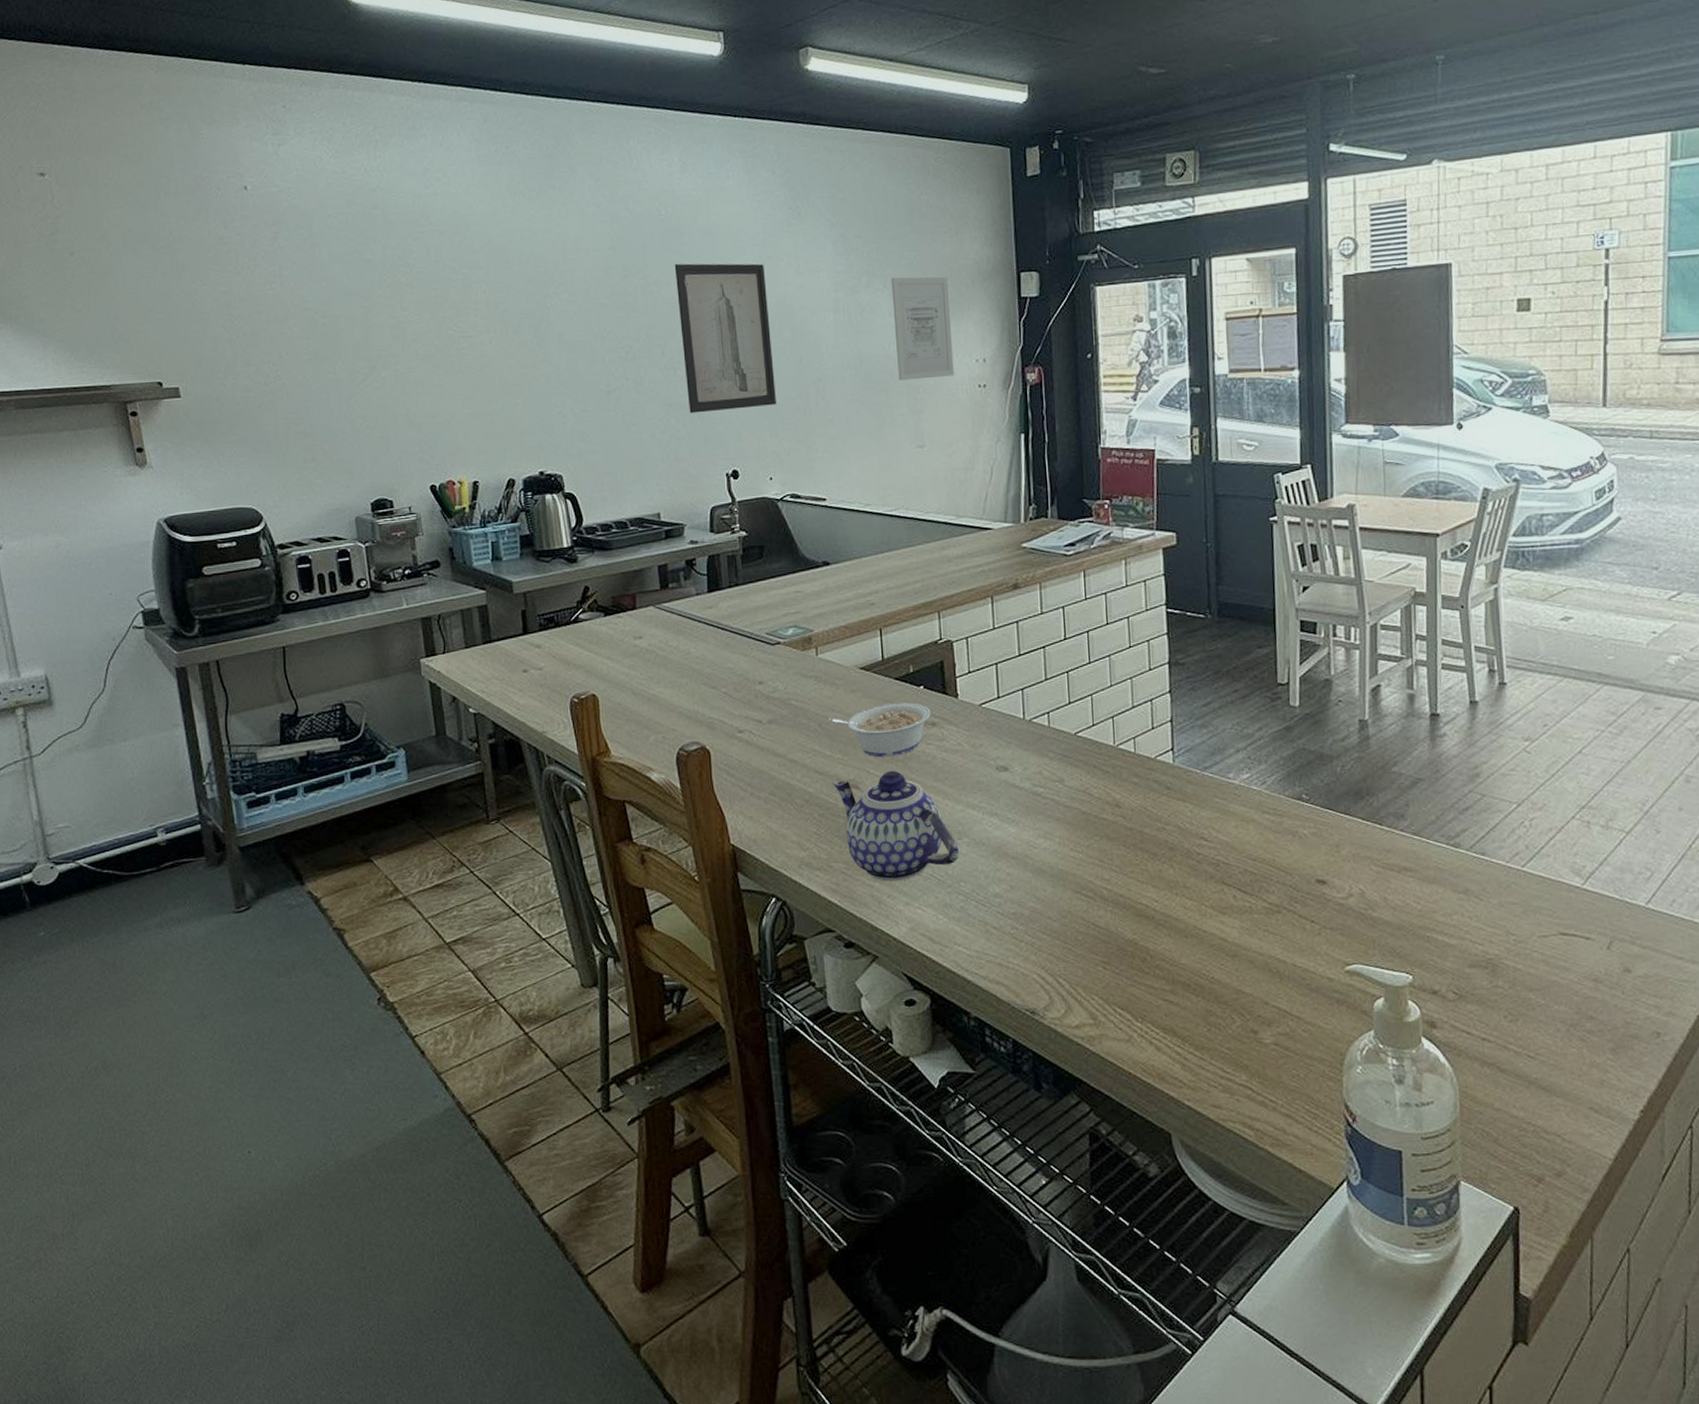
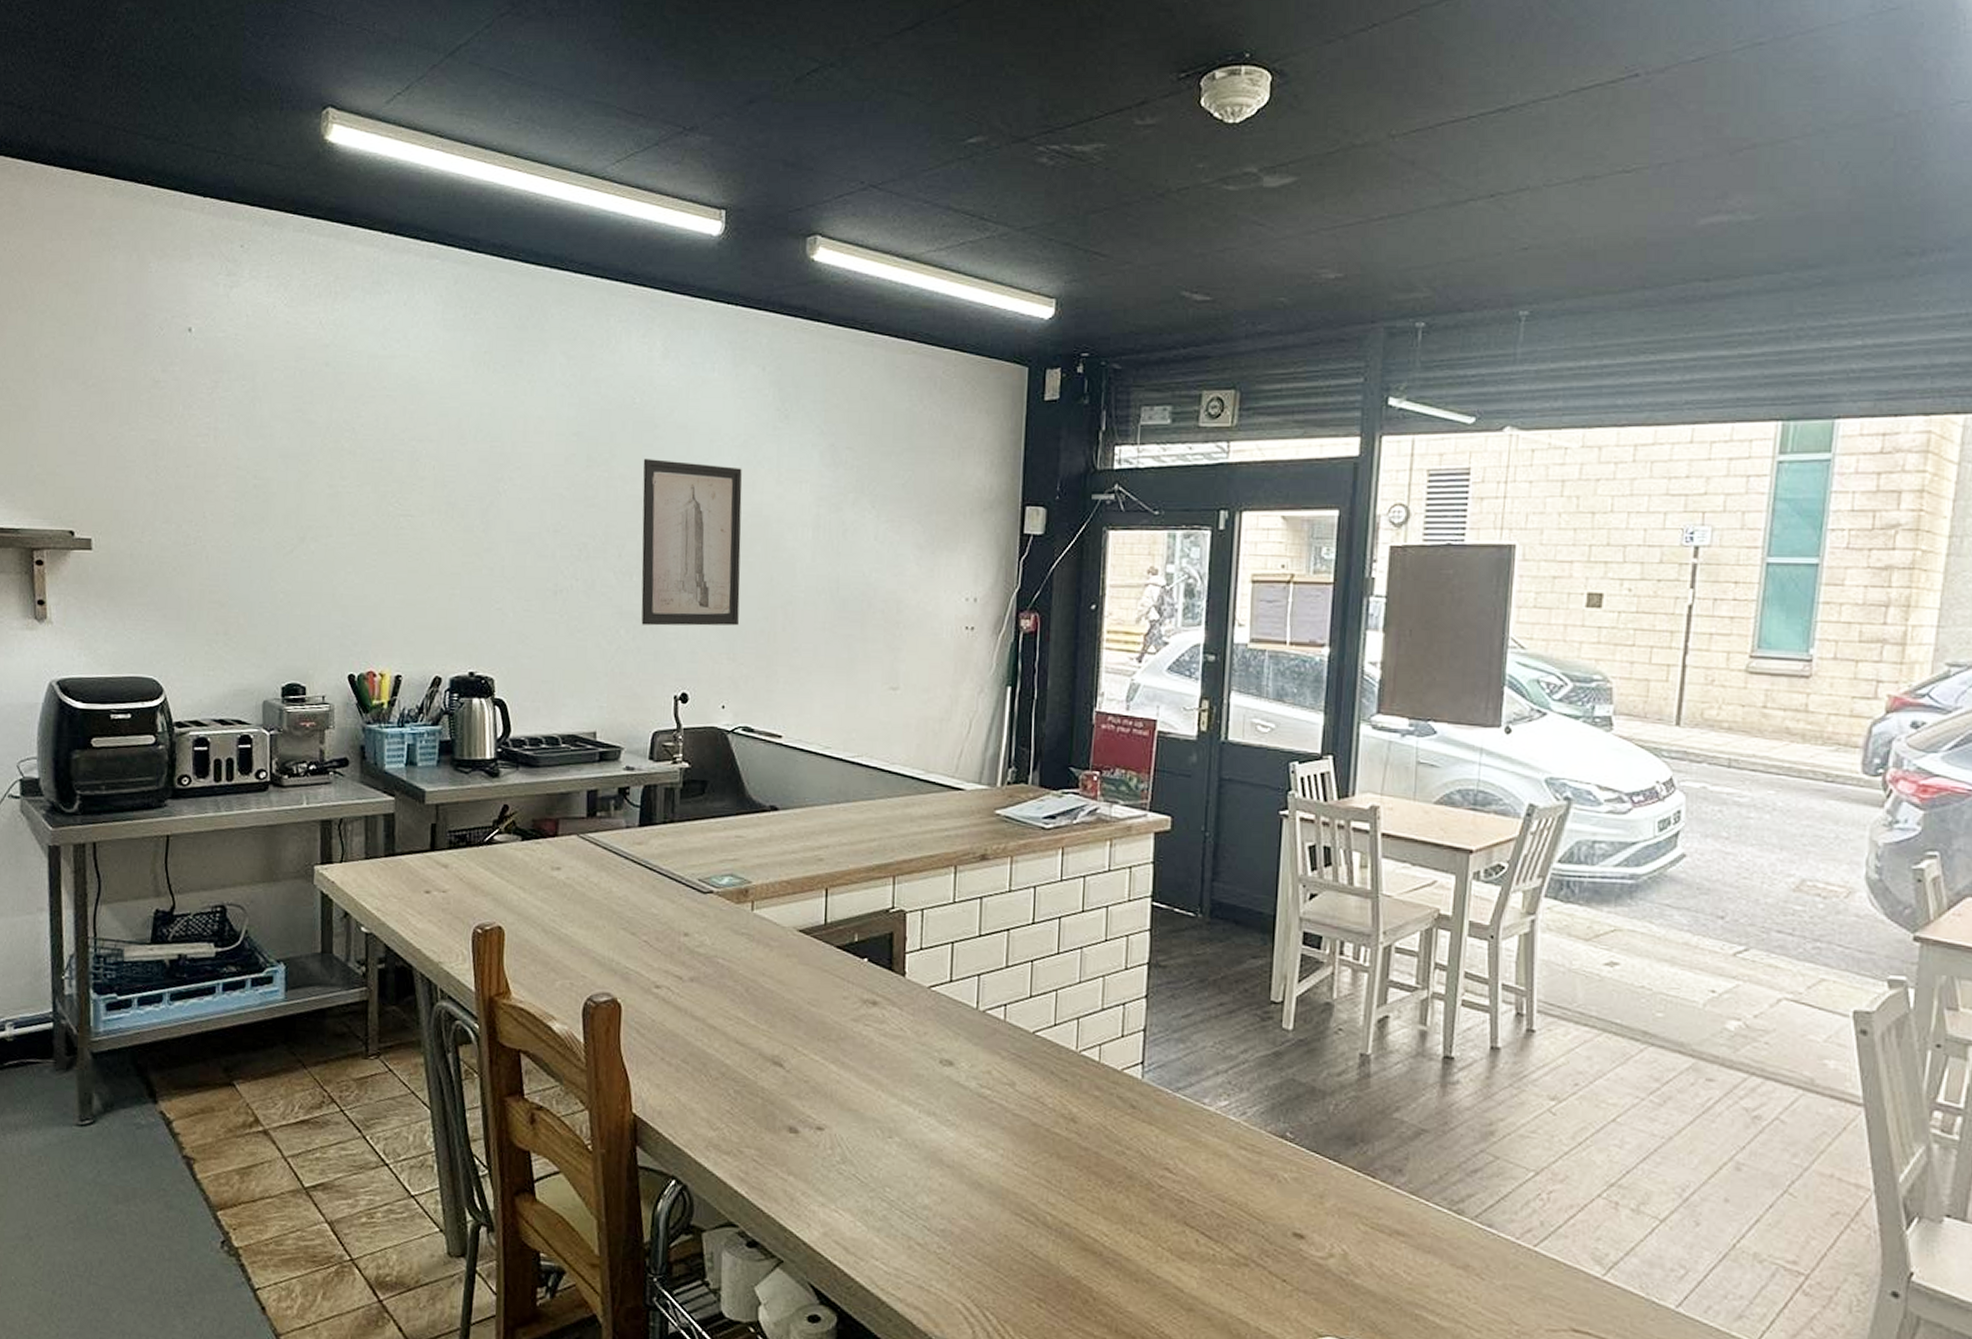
legume: present [829,702,931,758] -> none [758,974,873,1035]
teapot: present [833,770,959,882] -> none [754,1050,888,1178]
wall art: present [891,276,955,381] -> none [877,497,944,614]

